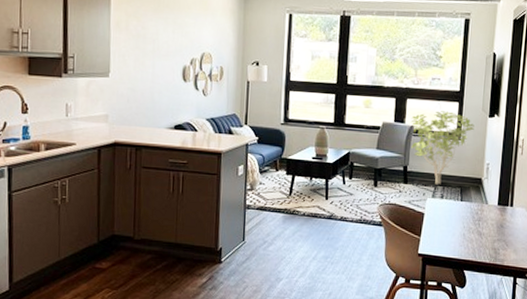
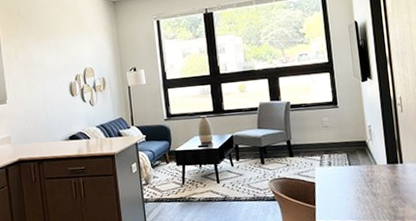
shrub: present [411,111,474,185] -> none [286,82,349,154]

